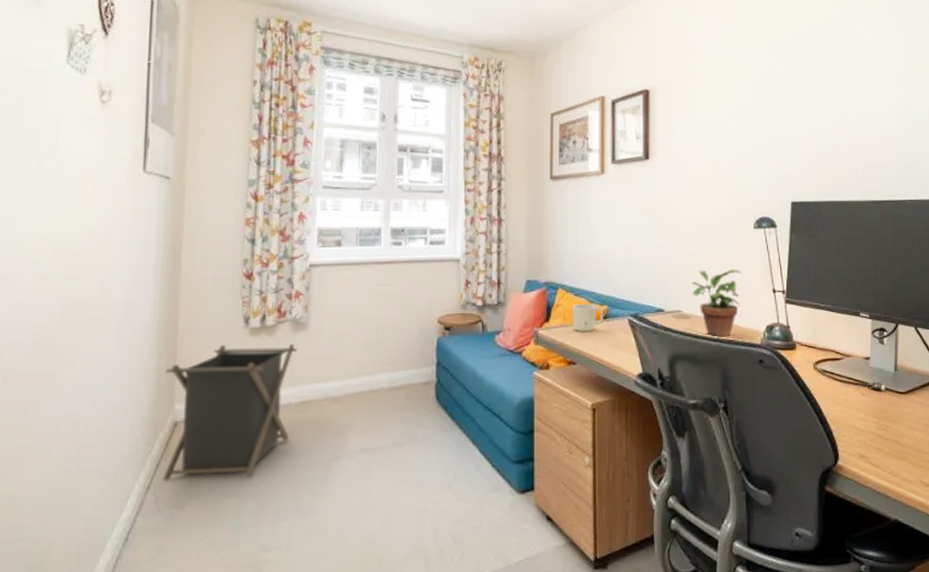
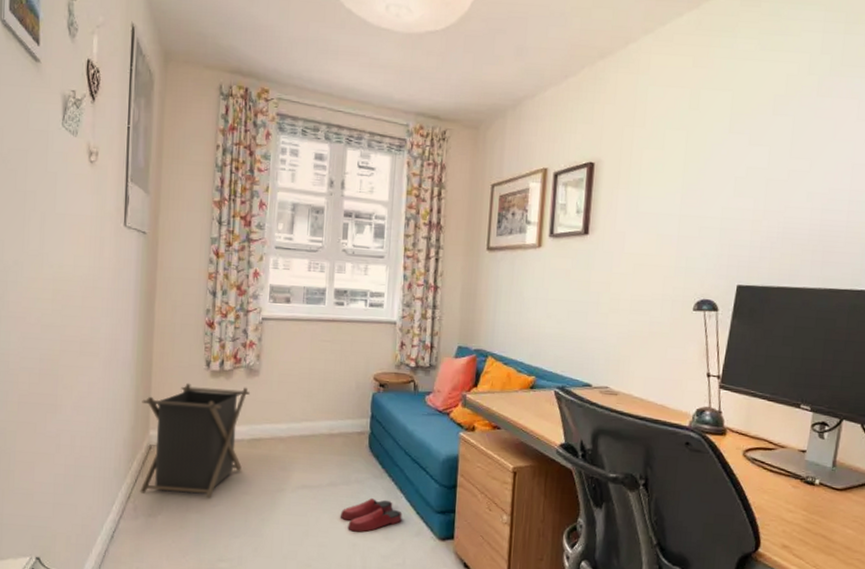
slippers: none [407,455,476,496] -> present [341,498,402,532]
mug: present [572,303,604,331] -> none [500,372,531,399]
potted plant: present [691,268,742,336] -> none [621,349,676,416]

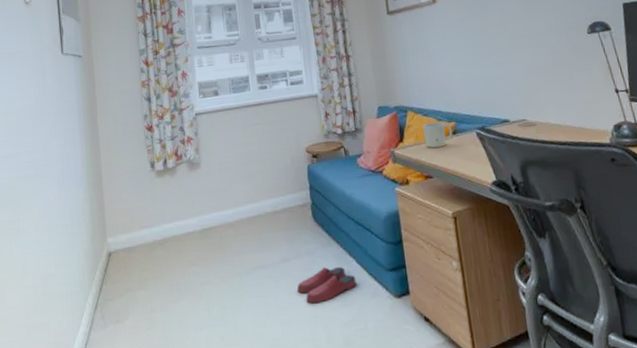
laundry basket: present [140,383,251,499] -> none [96,180,197,301]
mug: none [500,372,531,399] -> present [422,122,453,148]

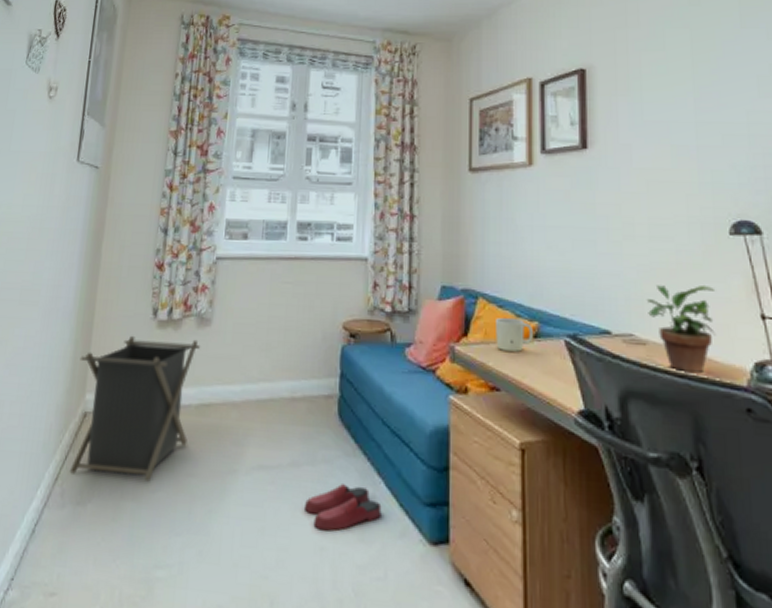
laundry basket: none [96,180,197,301] -> present [69,335,201,482]
potted plant: none [532,74,584,140] -> present [646,284,716,372]

